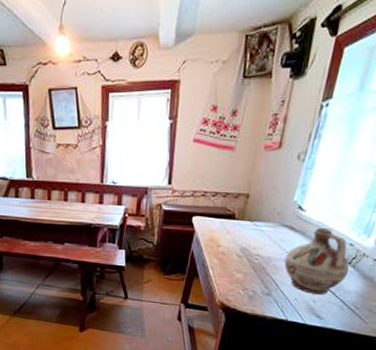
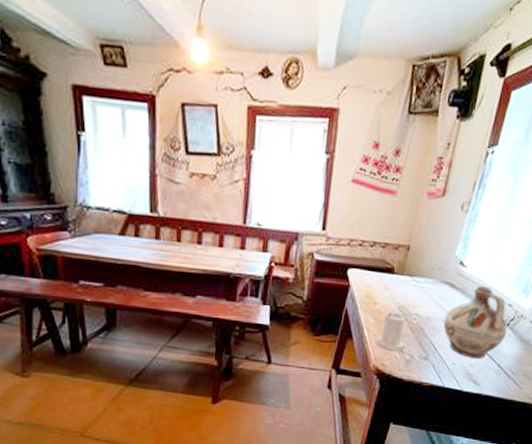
candle: none [220,253,248,288] -> present [375,312,406,352]

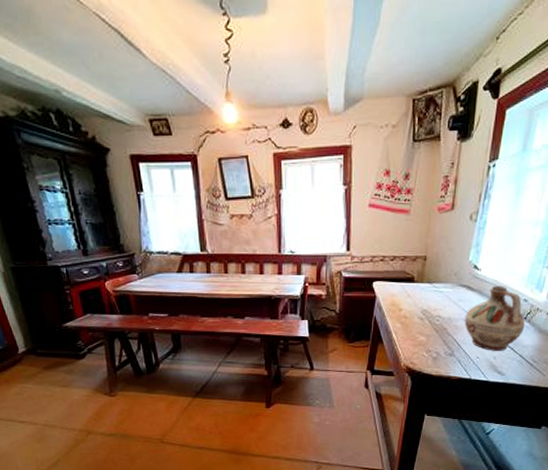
candle: present [375,312,406,352] -> none [404,316,431,351]

